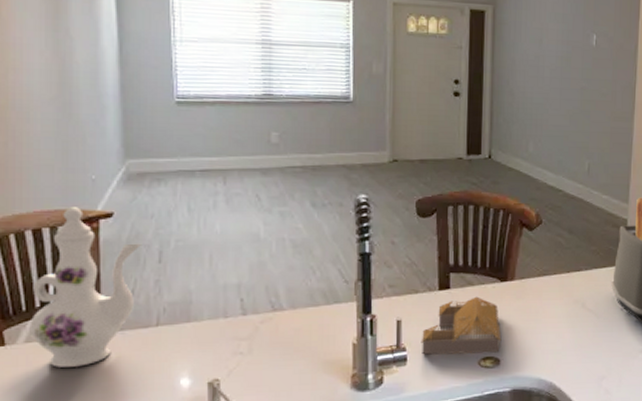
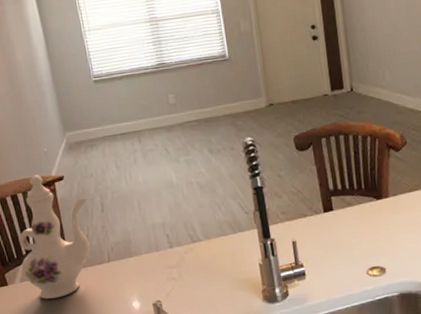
architectural model: present [421,296,502,355] -> none [314,215,384,269]

